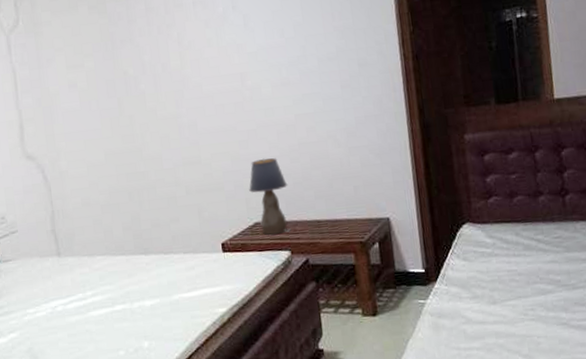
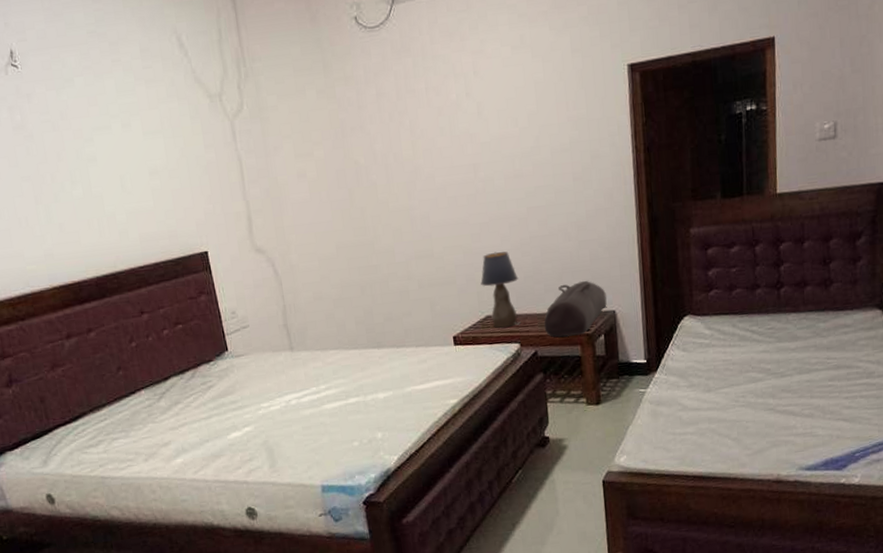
duffel bag: none [315,187,380,245] -> present [544,281,607,338]

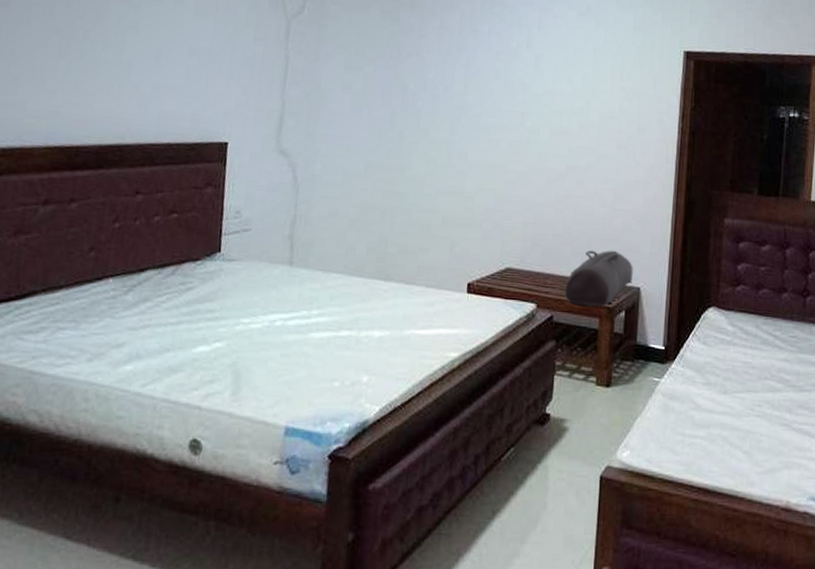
table lamp: present [480,251,521,329] -> none [507,203,547,285]

